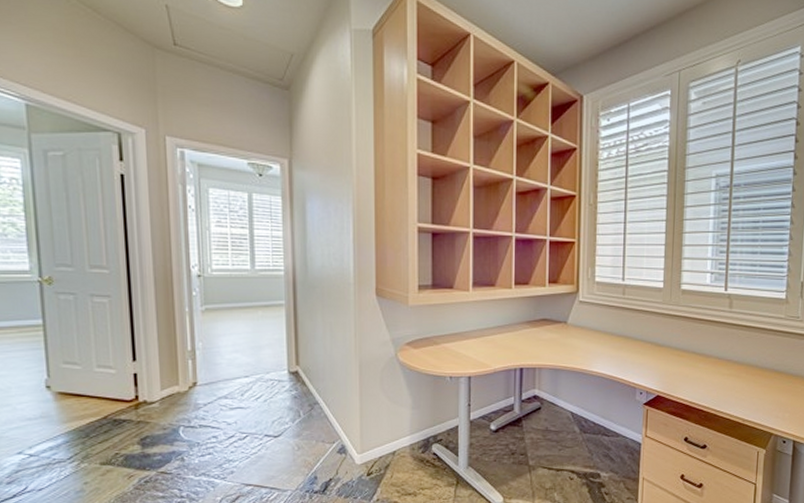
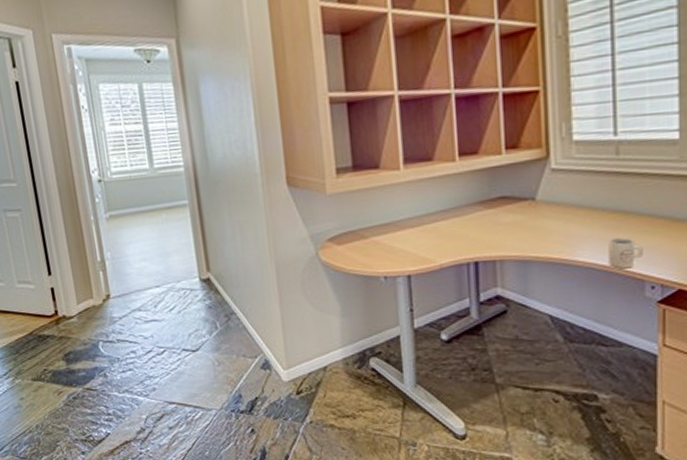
mug: none [614,356,636,379] -> present [608,238,643,269]

